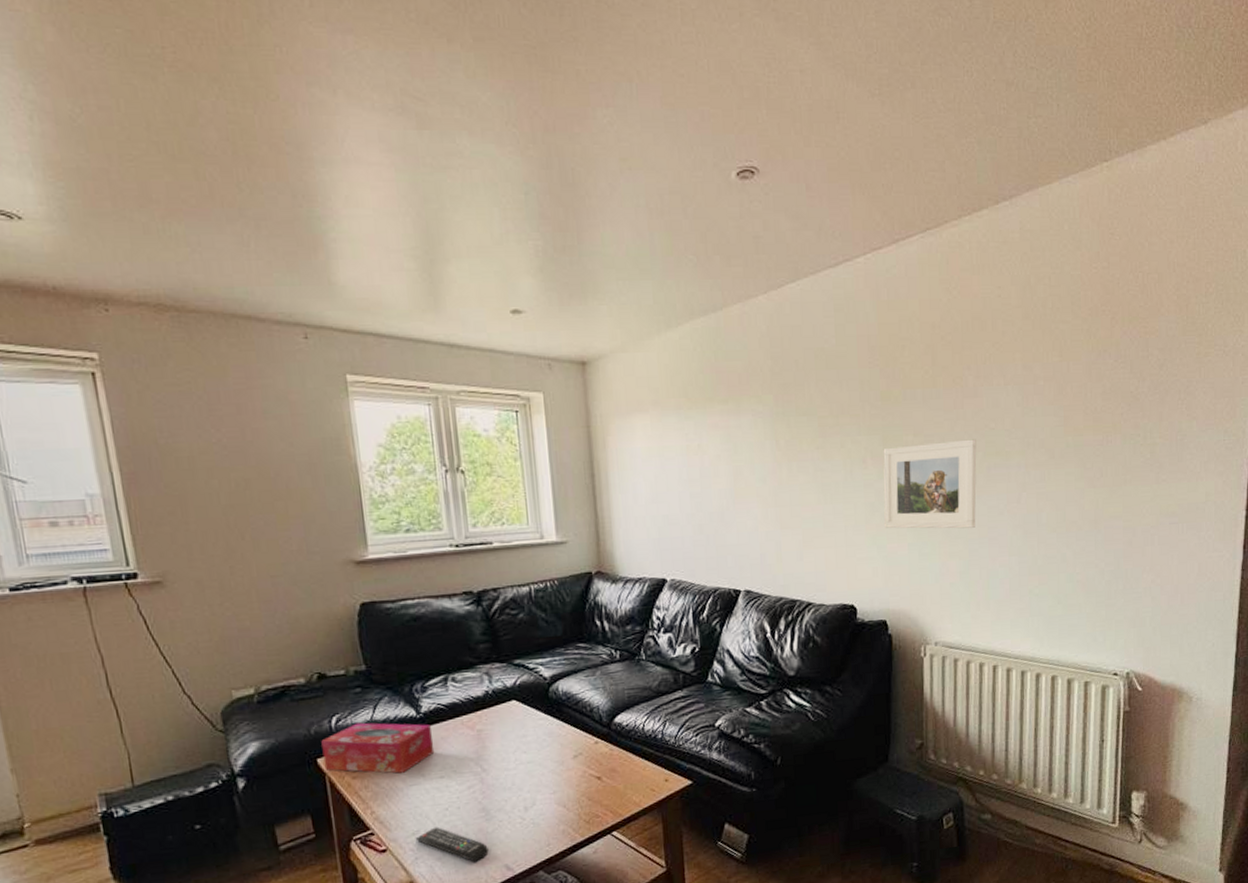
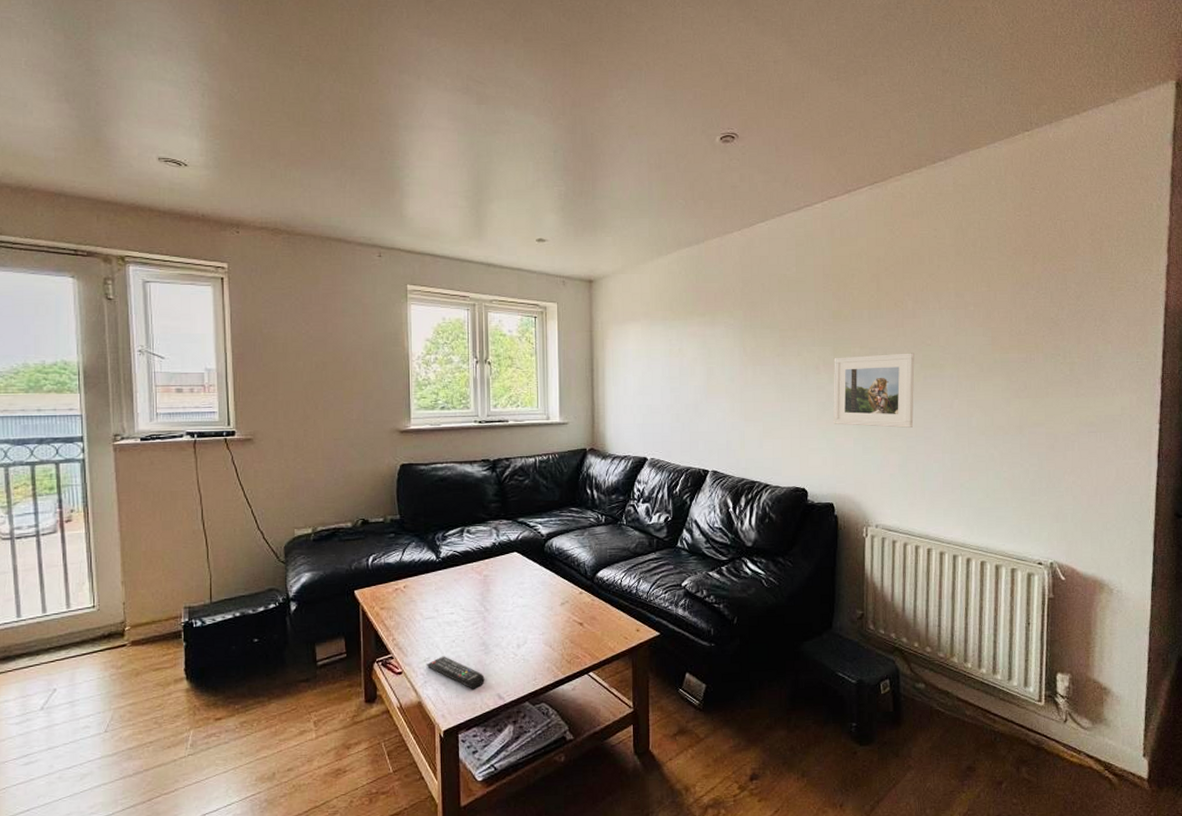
tissue box: present [321,722,435,774] -> none [359,562,448,608]

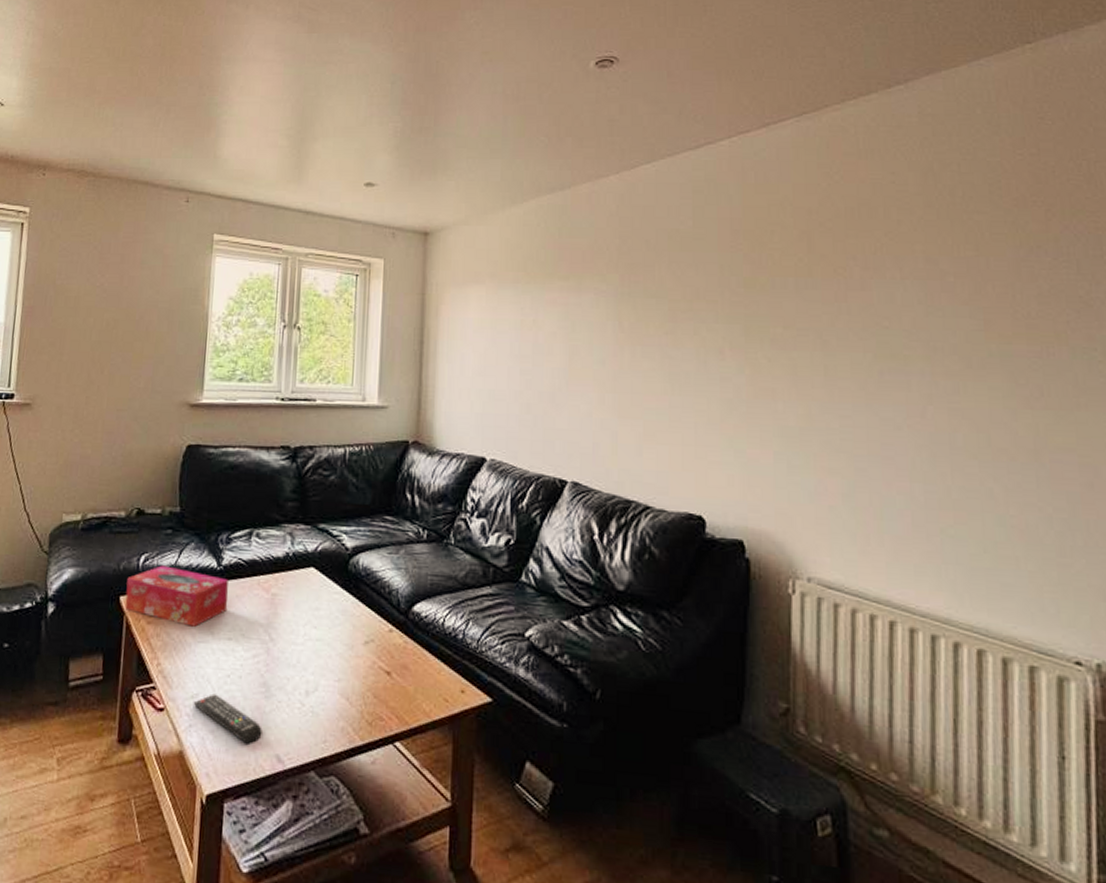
tissue box: none [359,562,448,608] -> present [125,565,229,627]
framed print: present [833,353,915,428] -> none [744,337,865,442]

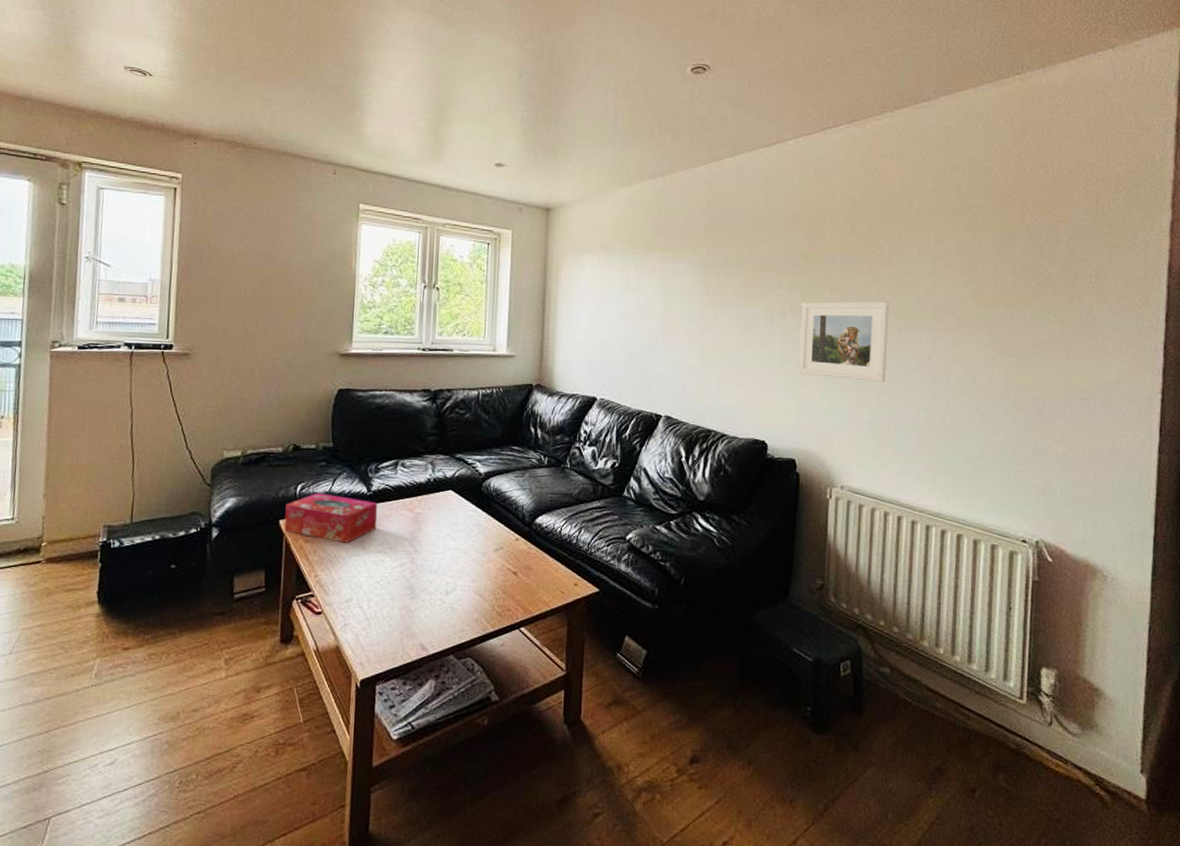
remote control: present [193,694,262,744] -> none [347,597,409,637]
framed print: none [744,337,865,442] -> present [799,301,889,382]

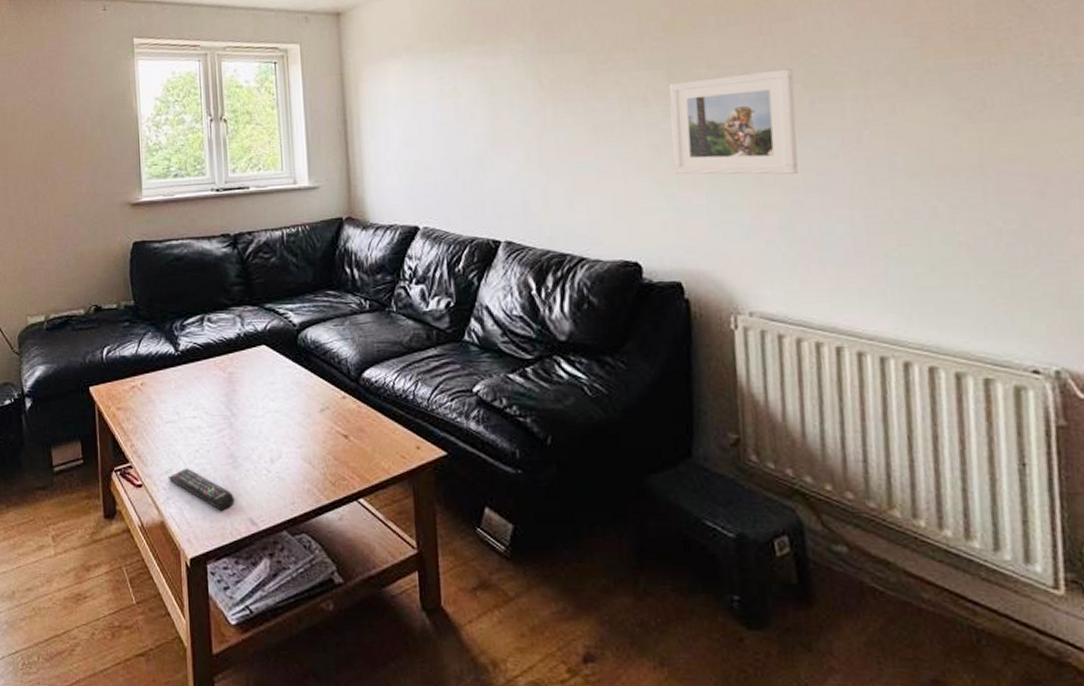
tissue box: present [284,493,378,543] -> none [94,355,189,409]
remote control: none [347,597,409,637] -> present [168,468,234,511]

